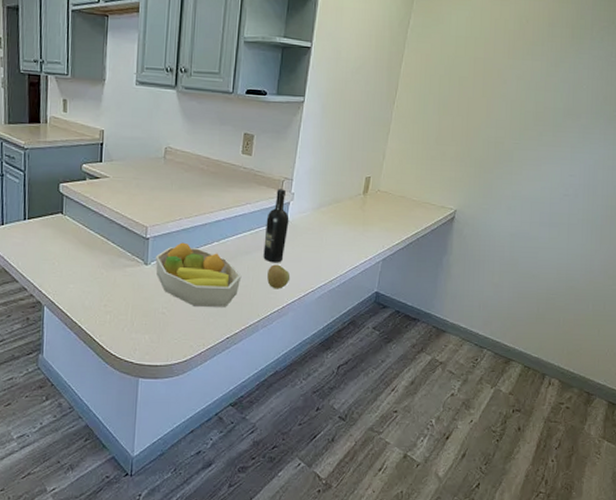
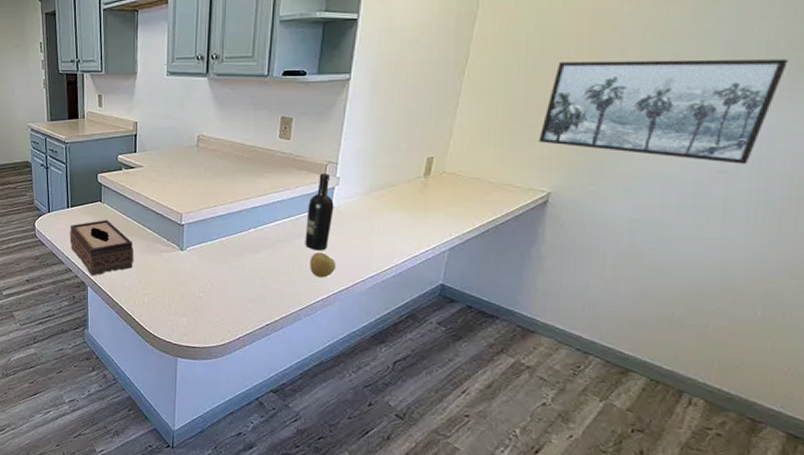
tissue box: none [25,232,96,295] -> present [70,219,134,276]
fruit bowl: present [155,242,242,307] -> none [190,229,281,294]
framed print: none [448,100,604,190] -> present [538,59,788,164]

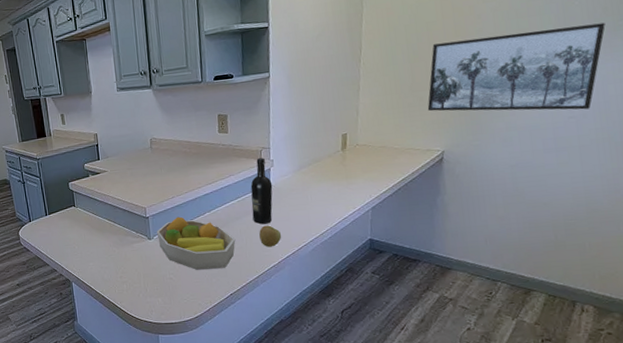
tissue box: present [70,219,134,276] -> none [50,221,110,273]
fruit bowl: none [190,229,281,294] -> present [156,216,236,270]

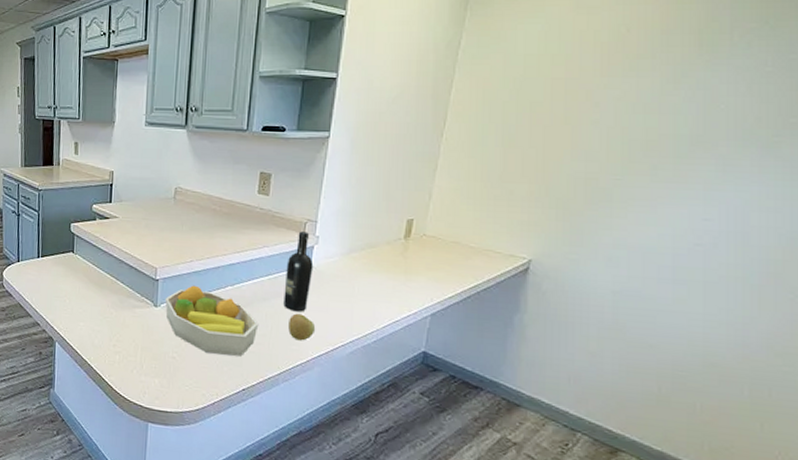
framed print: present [427,22,606,112] -> none [517,129,756,238]

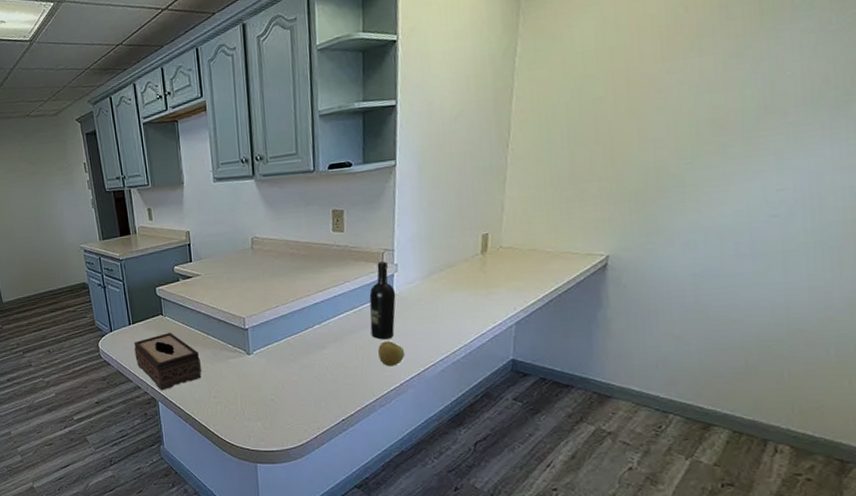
tissue box: none [39,271,106,331] -> present [134,332,202,391]
fruit bowl: present [165,285,259,356] -> none [256,329,350,391]

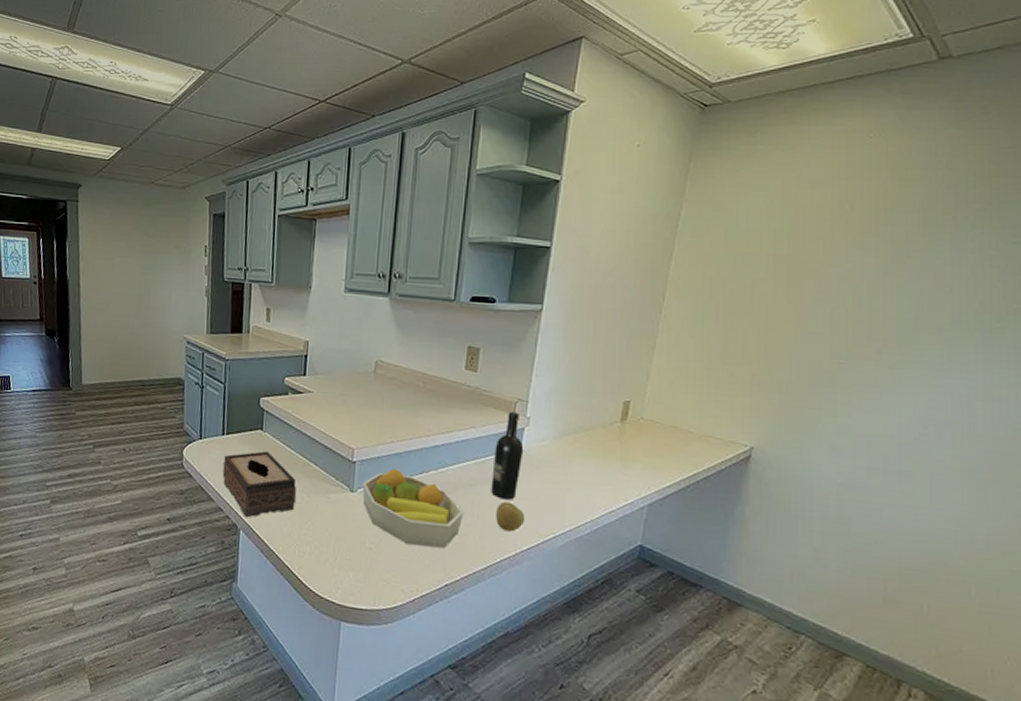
fruit bowl: none [256,329,350,391] -> present [362,468,464,548]

